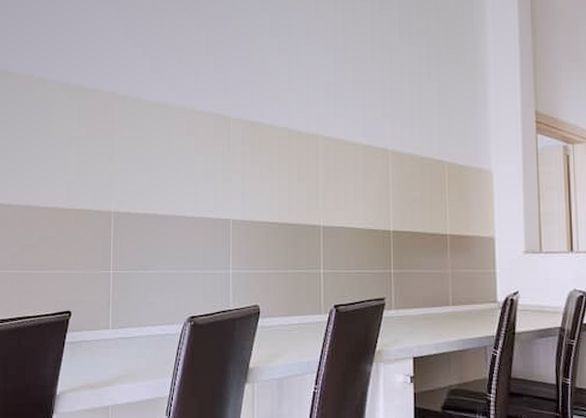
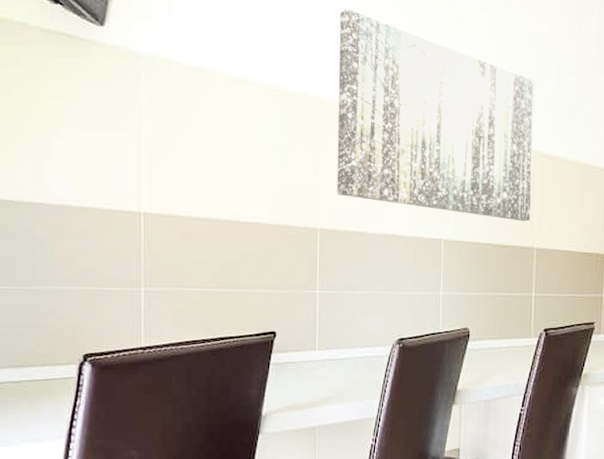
wall art: none [130,14,316,201] -> present [337,8,536,222]

